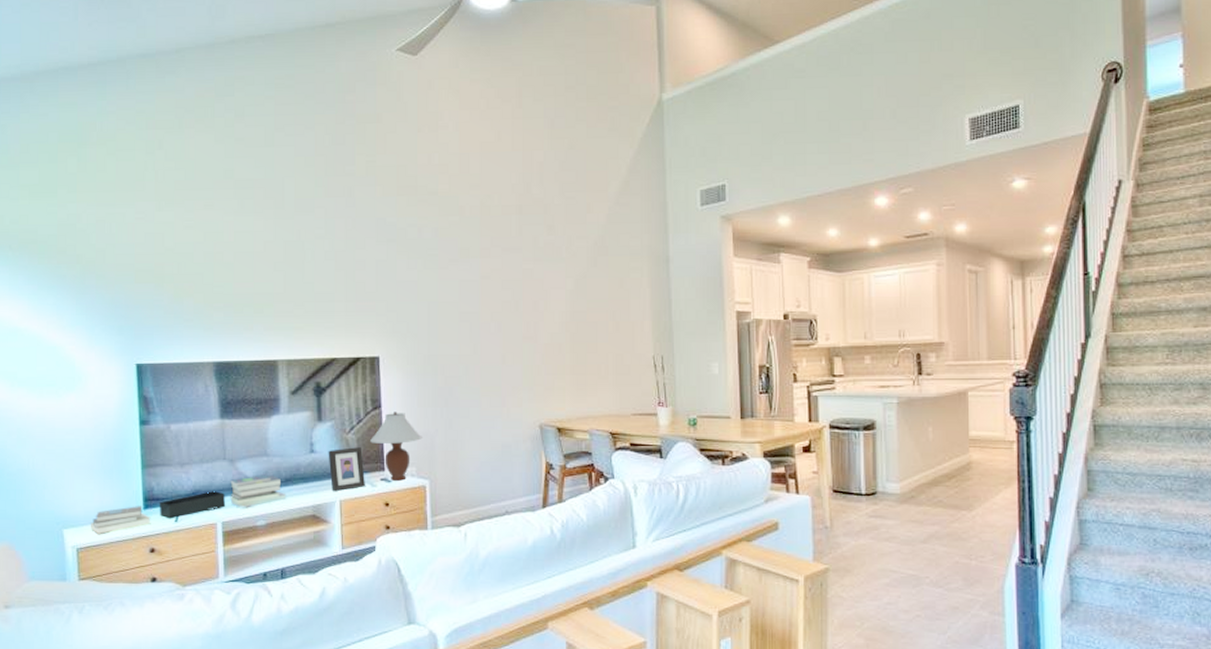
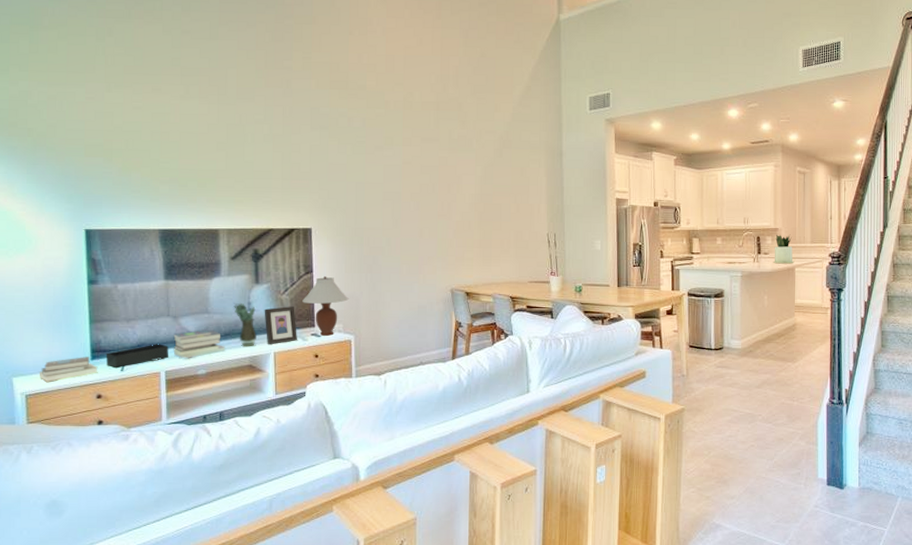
vase: none [295,443,321,495] -> present [234,302,258,347]
planter: none [938,349,967,387] -> present [773,234,795,264]

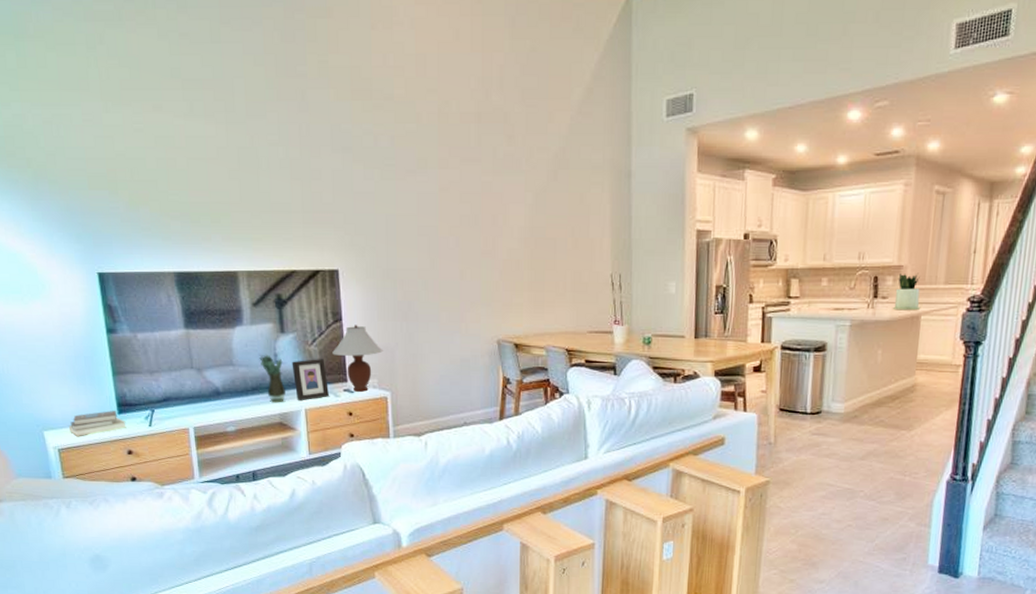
speaker: present [106,344,168,369] -> none [132,398,195,424]
books: present [173,329,226,359] -> none [199,383,254,415]

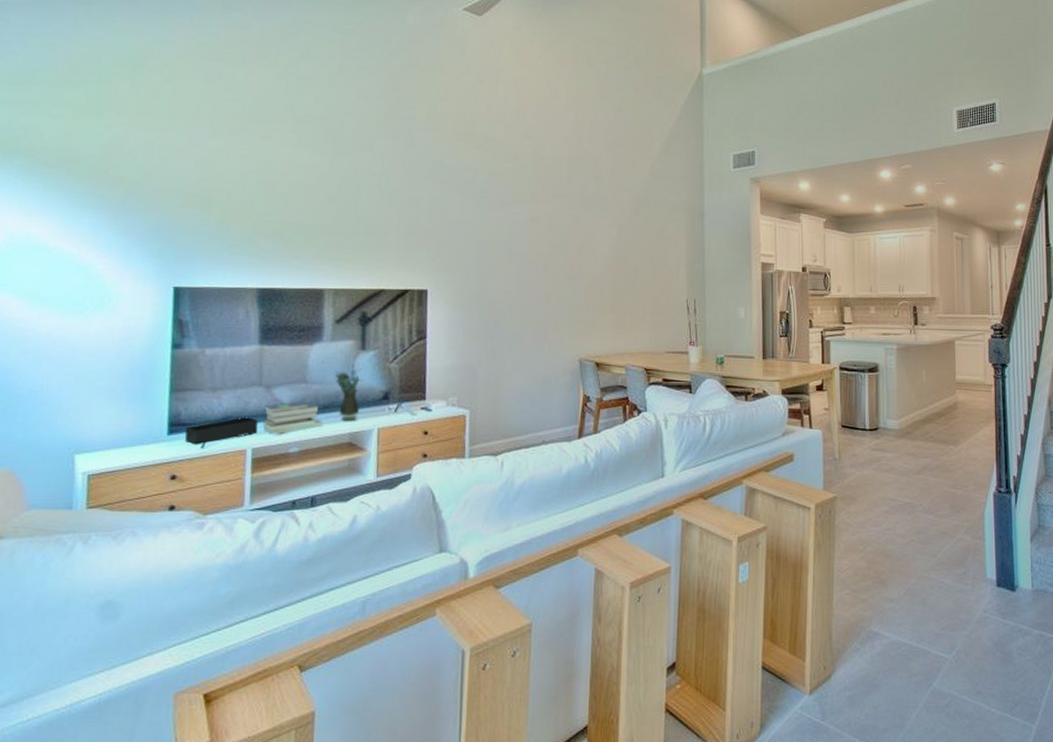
books: present [68,411,127,437] -> none [106,431,175,461]
speaker: none [132,398,195,424] -> present [185,417,258,445]
books: none [199,383,254,415] -> present [263,401,323,435]
picture frame: present [292,359,329,400] -> none [369,376,405,419]
table lamp: present [332,325,383,393] -> none [413,343,465,411]
planter: present [892,273,921,311] -> none [930,304,954,337]

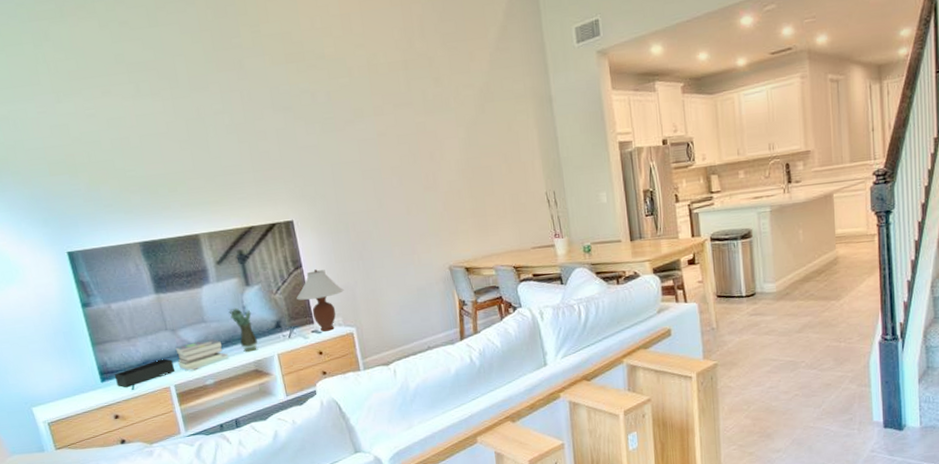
table lamp: none [413,343,465,411] -> present [297,269,344,333]

